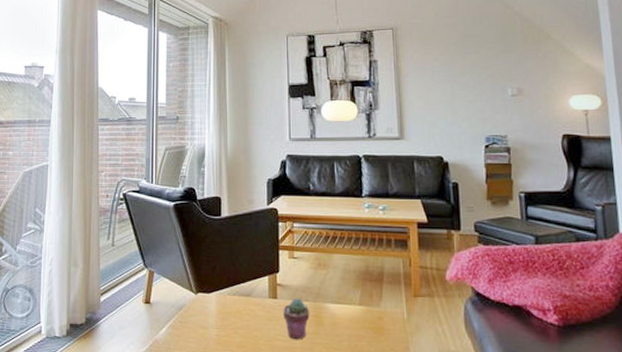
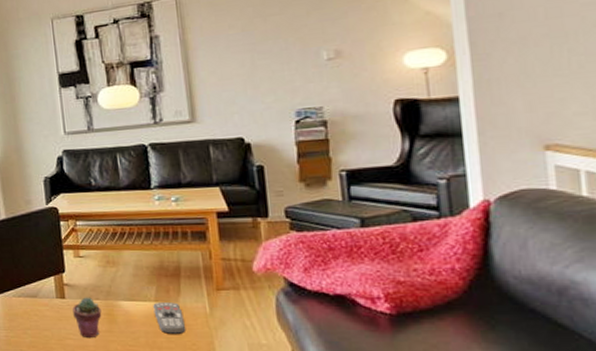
remote control: none [357,306,386,339] -> present [153,302,187,335]

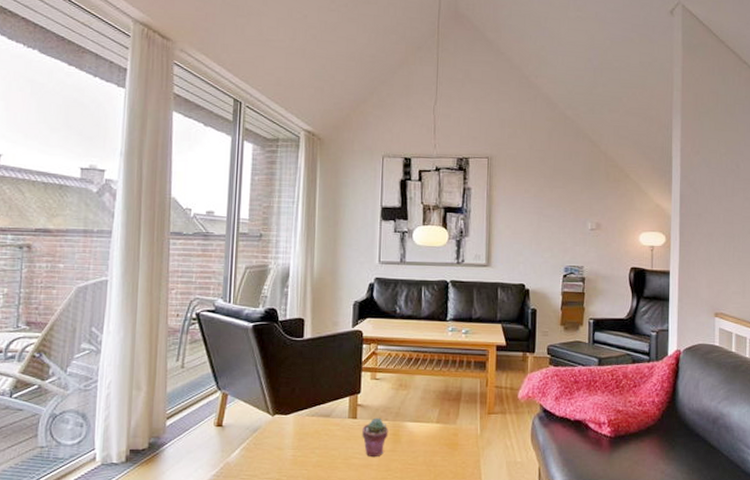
remote control: present [153,302,187,335] -> none [434,424,459,454]

